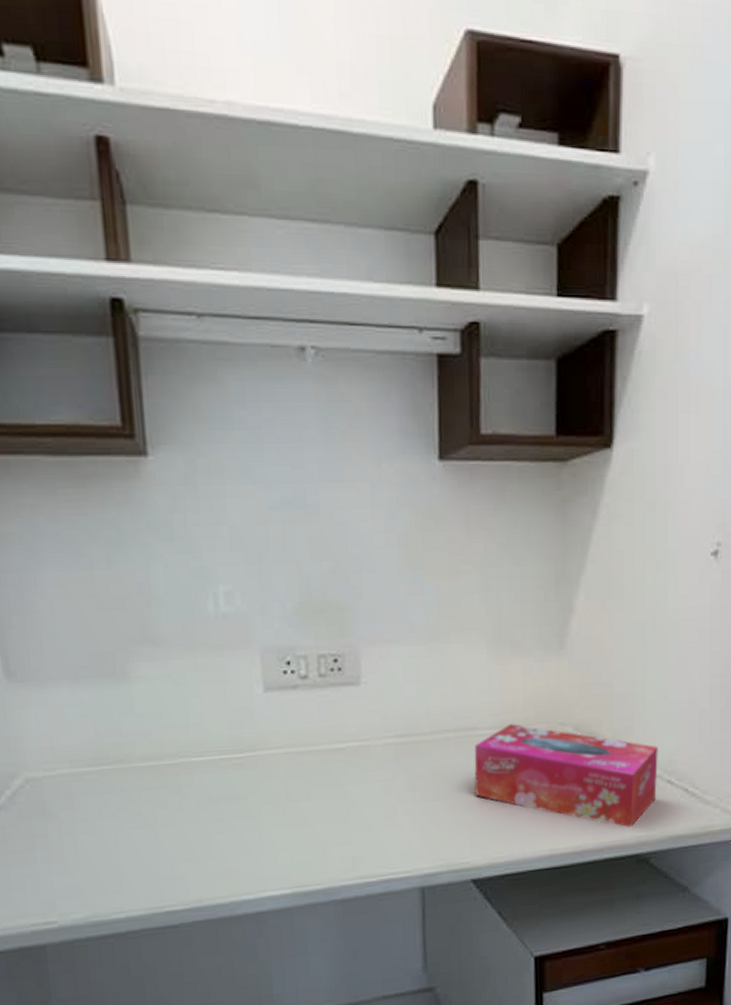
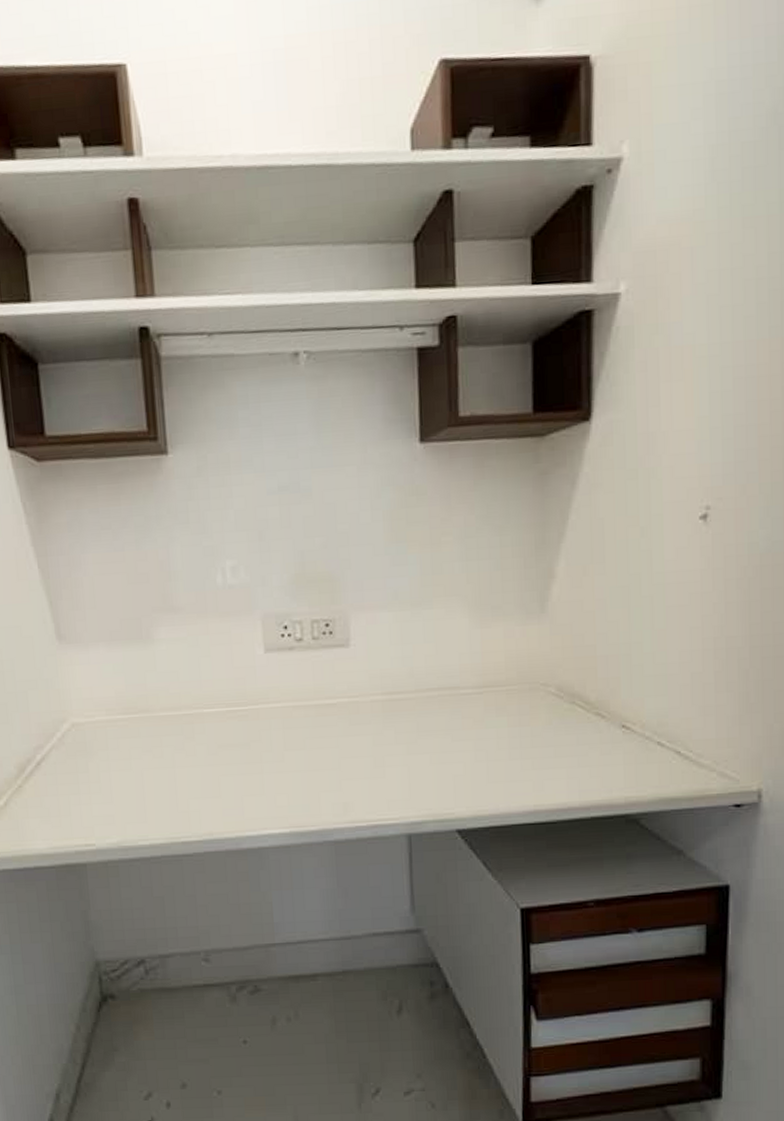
tissue box: present [474,724,658,828] -> none [457,684,647,788]

